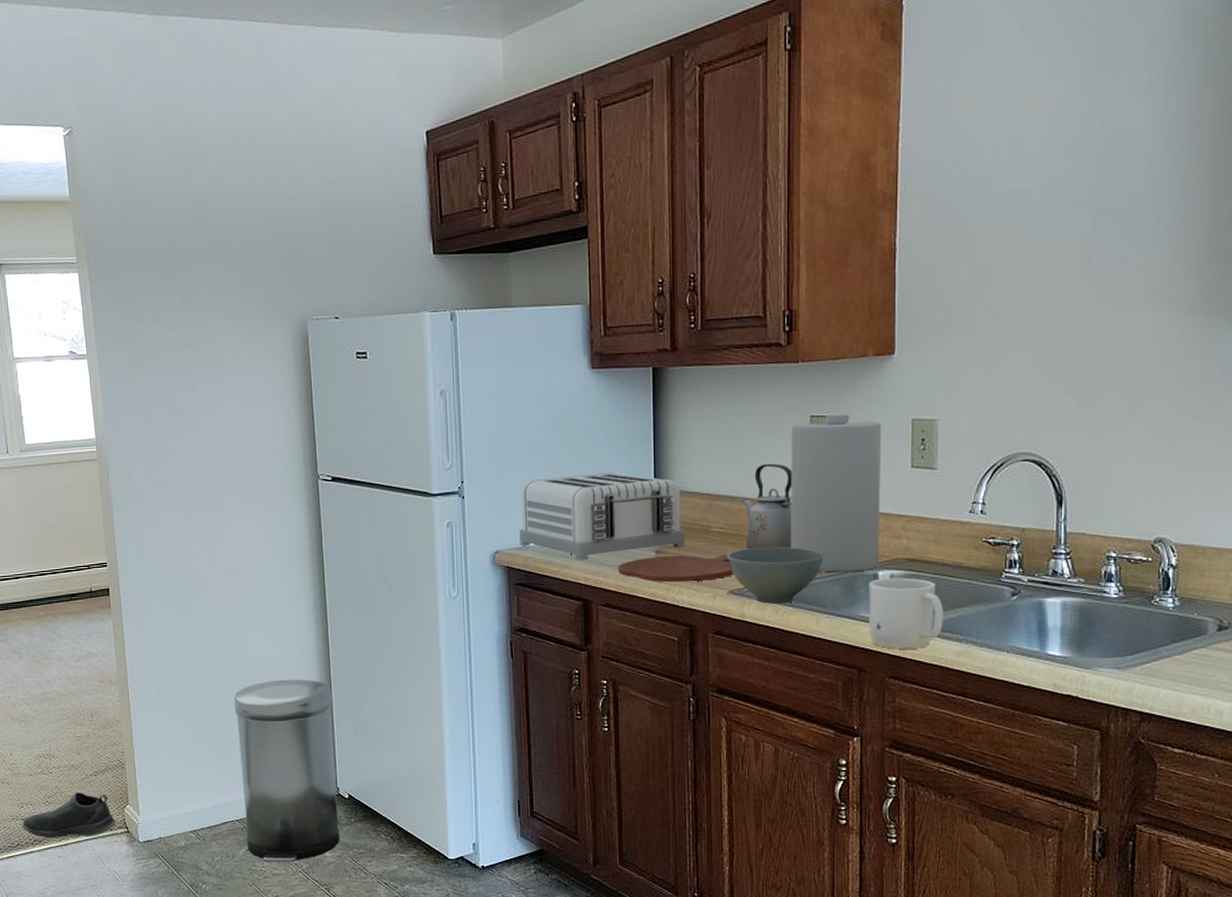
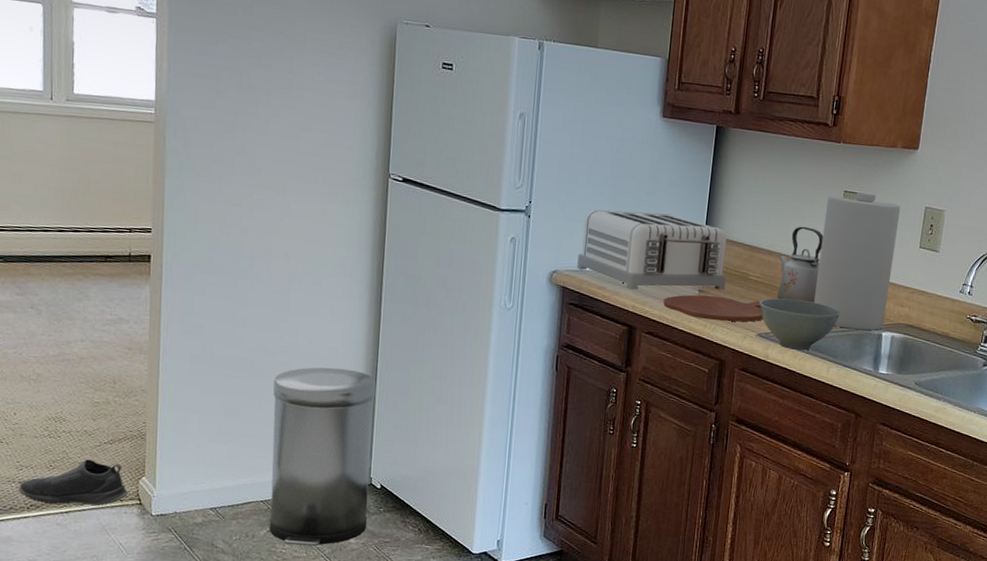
mug: present [868,577,943,650] -> none [868,338,930,402]

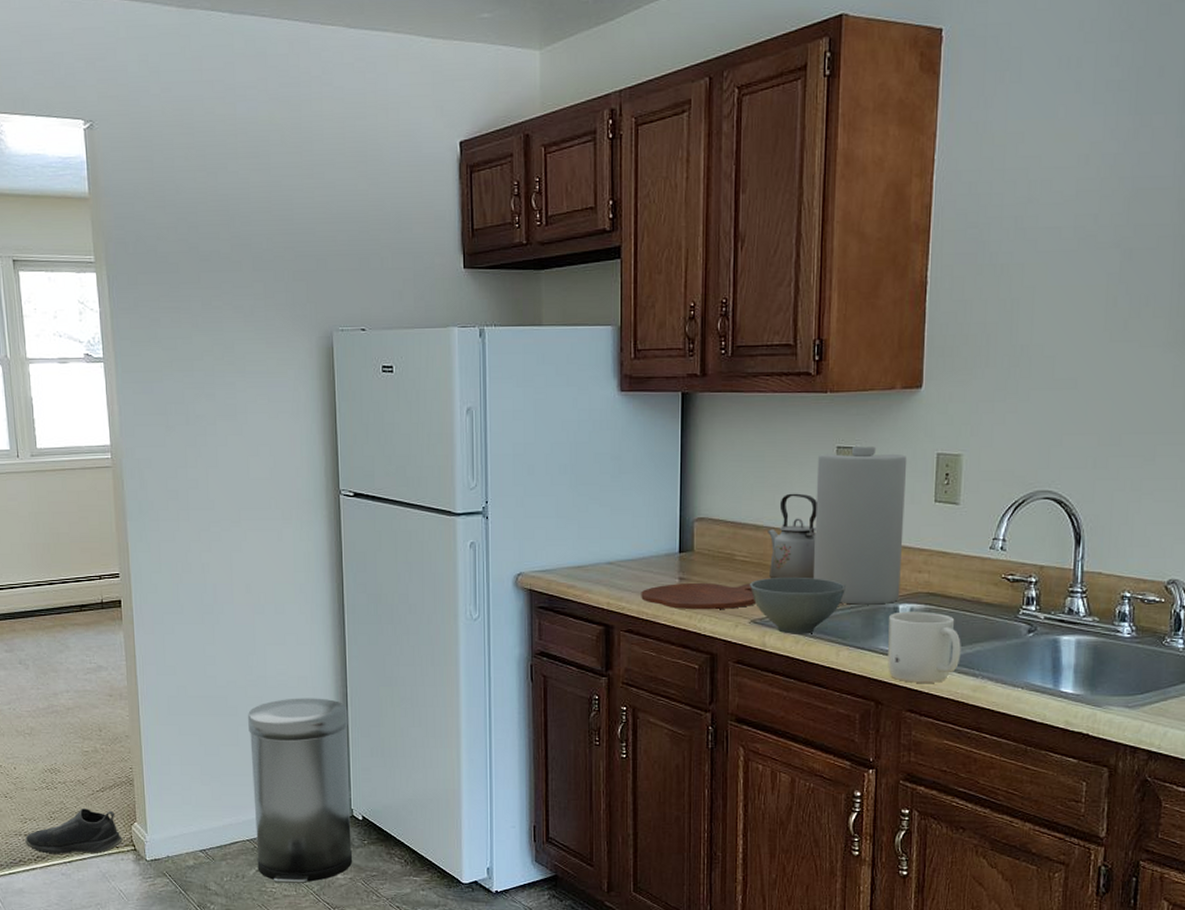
toaster: present [577,209,727,290] -> none [543,497,709,585]
mug: none [868,338,930,402] -> present [887,611,961,684]

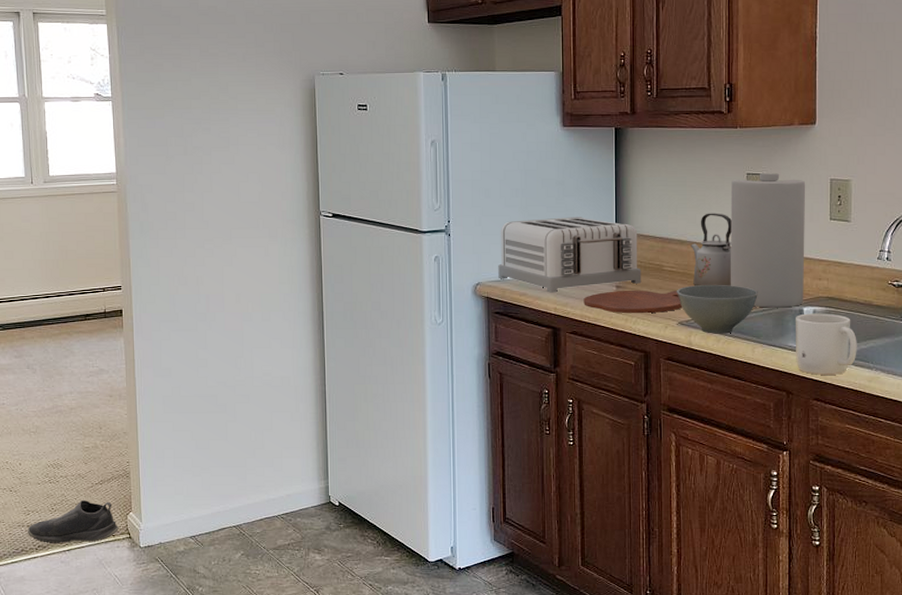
pedal bin: present [248,698,352,884] -> none [236,395,329,566]
toaster: none [543,497,709,585] -> present [498,217,642,293]

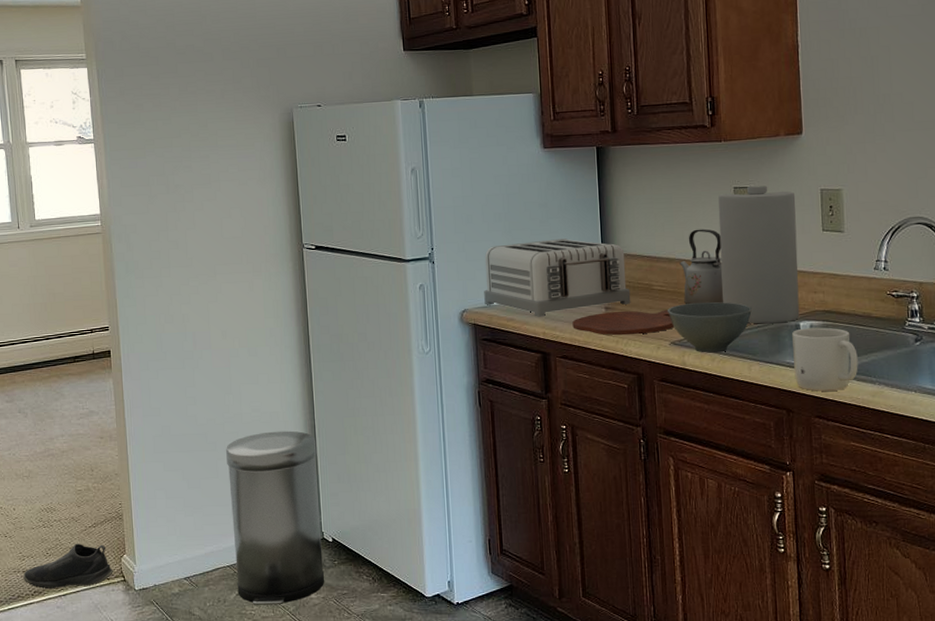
pedal bin: none [236,395,329,566] -> present [226,430,324,606]

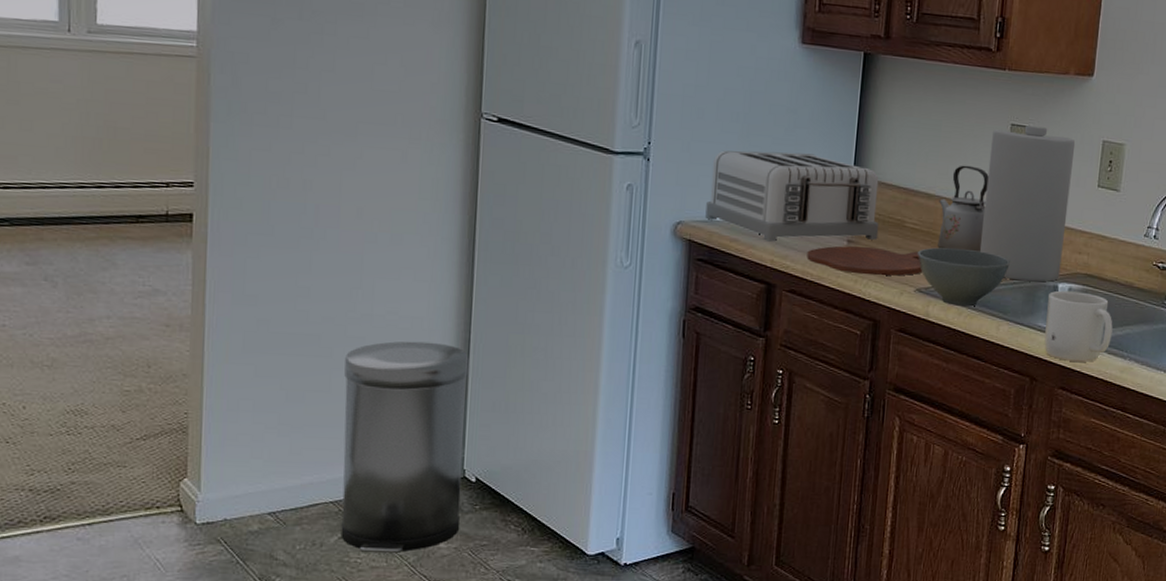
shoe: present [23,544,114,589] -> none [29,459,168,515]

